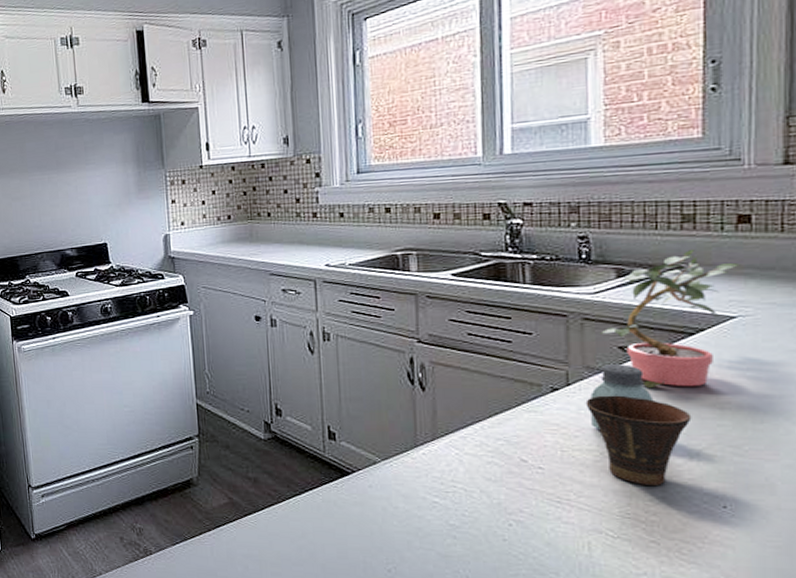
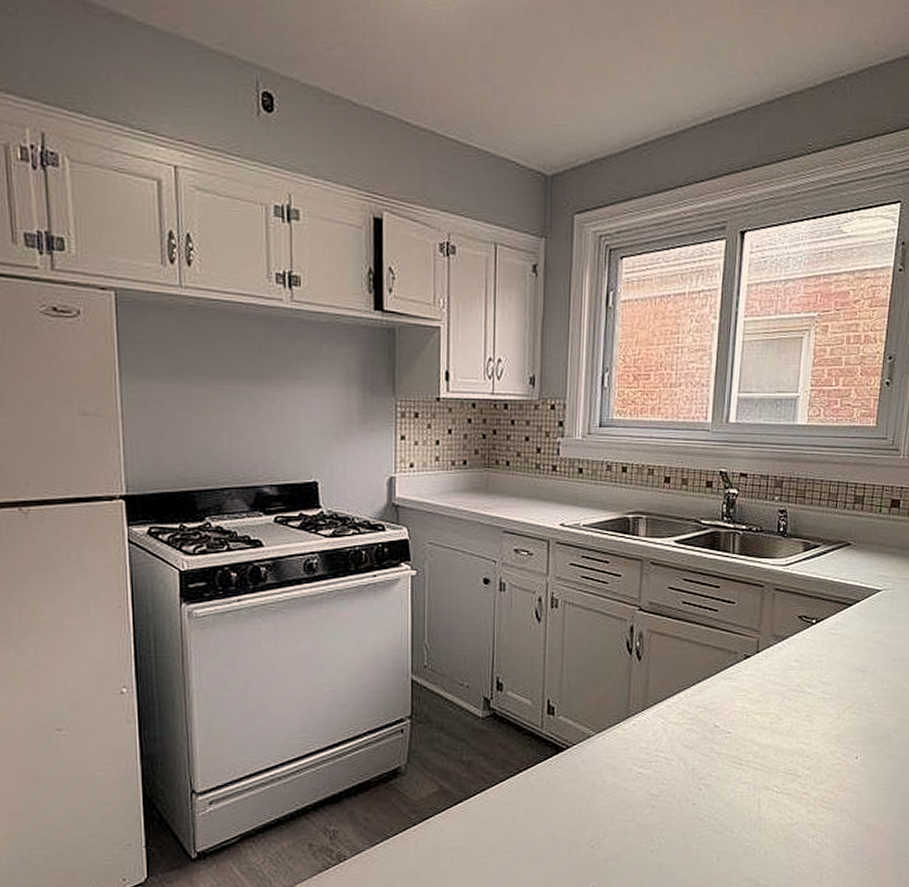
cup: present [585,395,692,487] -> none [769,661,843,744]
saltshaker: present [590,364,654,429] -> none [772,632,819,694]
potted plant: present [601,250,742,388] -> none [787,529,890,654]

